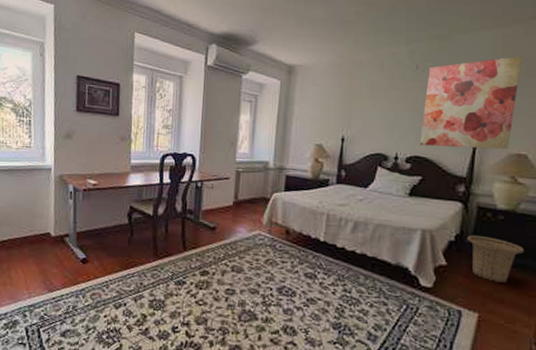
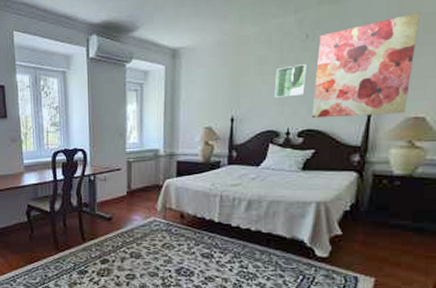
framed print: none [384,93,417,123] -> present [274,64,308,98]
basket: present [467,235,524,283] -> none [362,202,421,247]

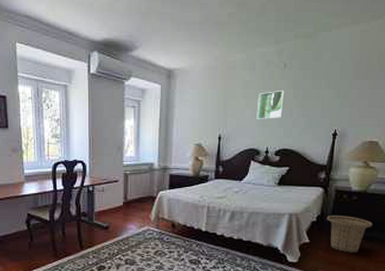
wall art: present [311,12,421,119] -> none [287,50,377,139]
basket: none [362,202,421,247] -> present [326,215,373,253]

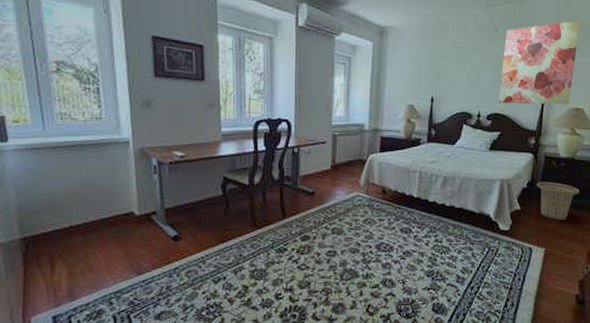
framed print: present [256,91,285,119] -> none [469,54,496,83]
wall art: none [287,50,377,139] -> present [498,20,581,105]

